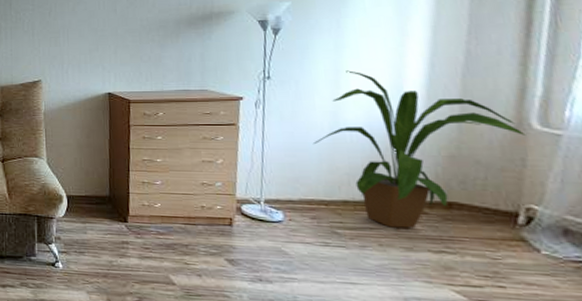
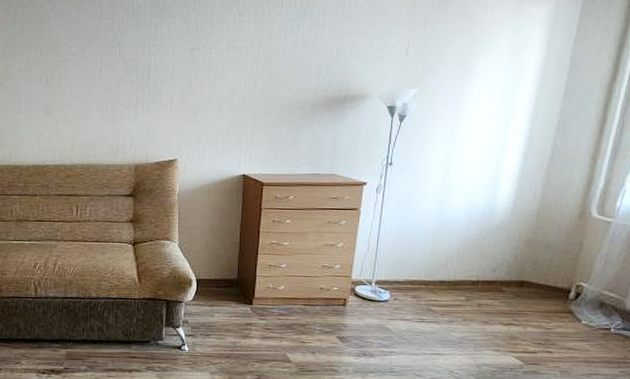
house plant: present [312,70,526,229] -> none [421,159,586,305]

